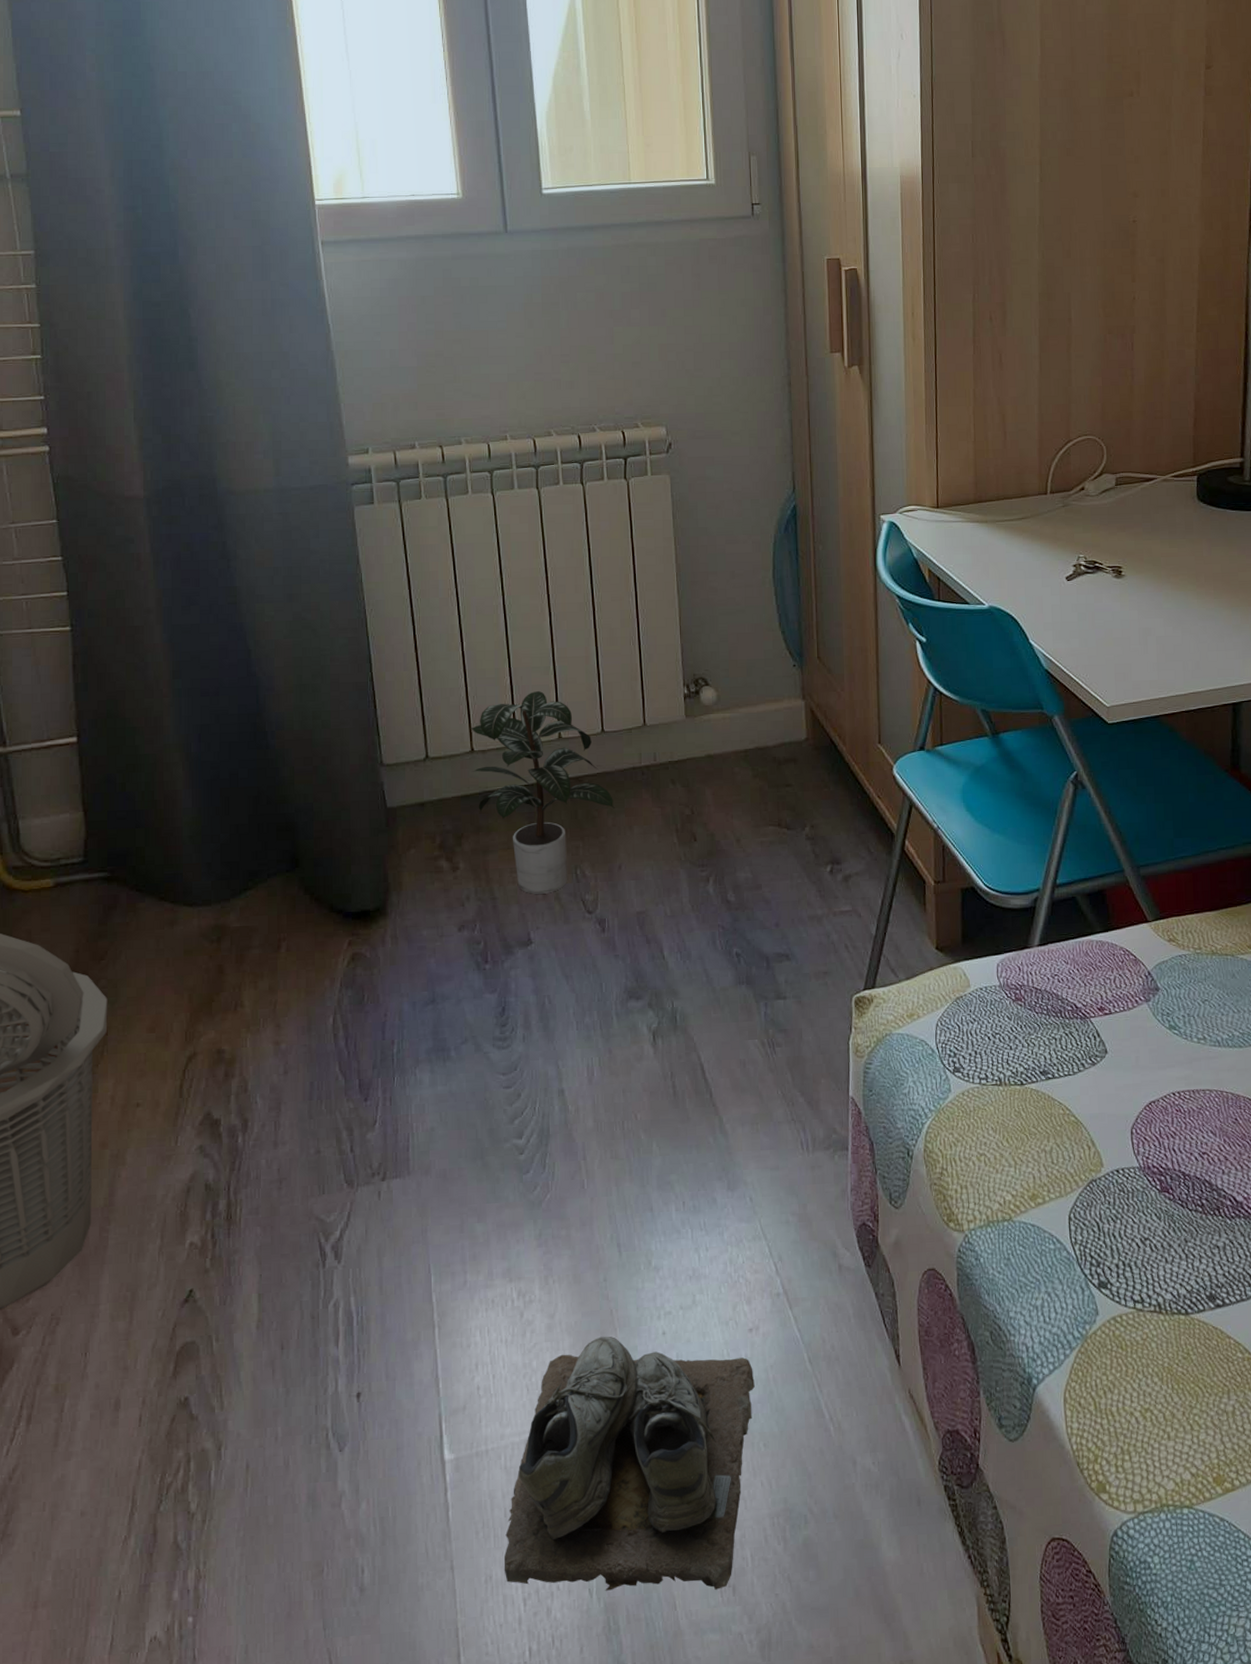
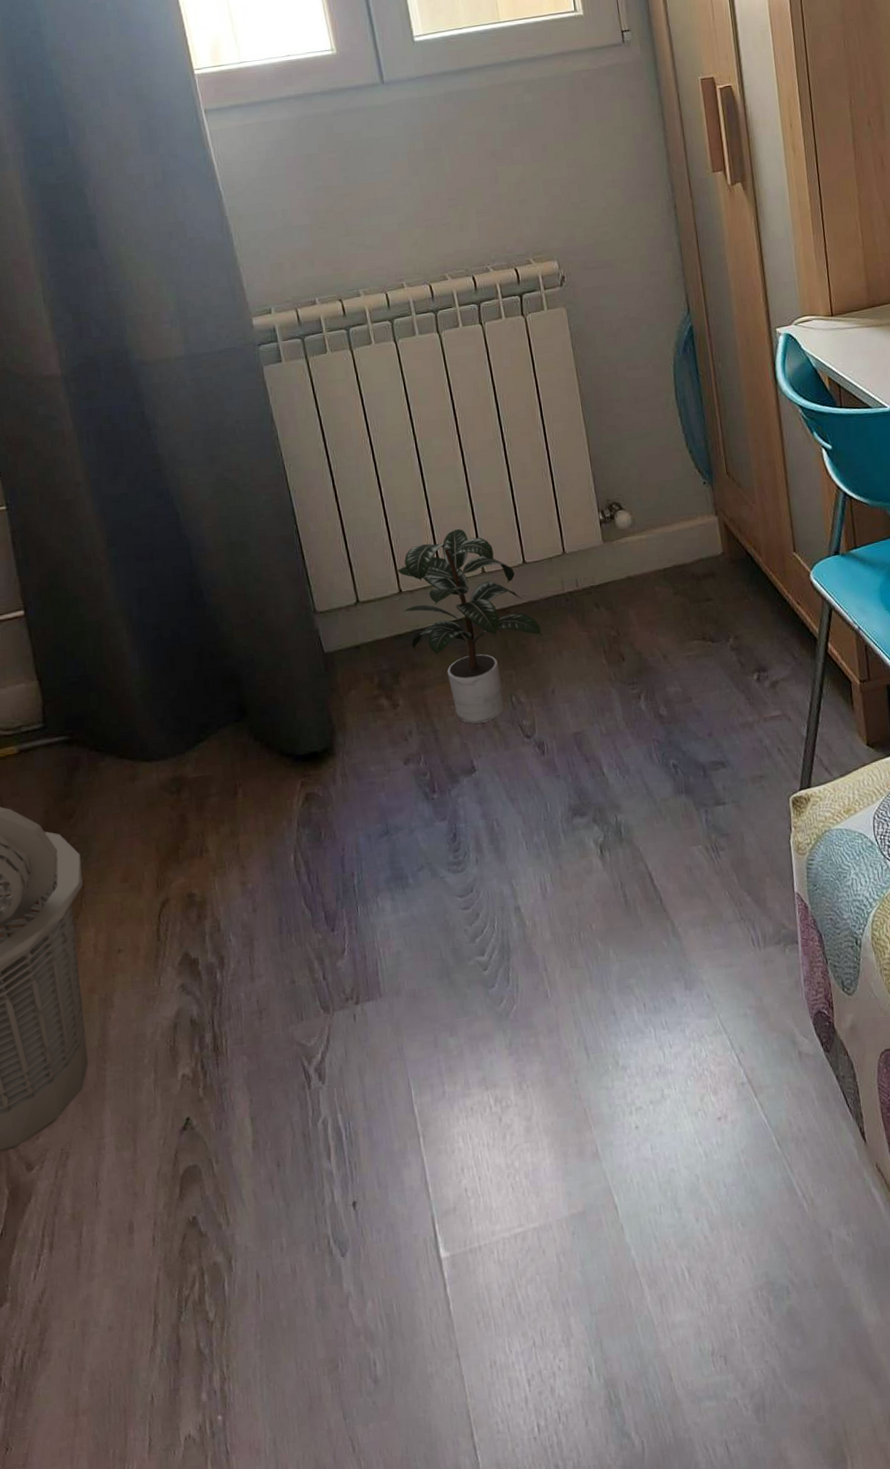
shoe: present [503,1336,755,1591] -> none [505,1133,728,1368]

